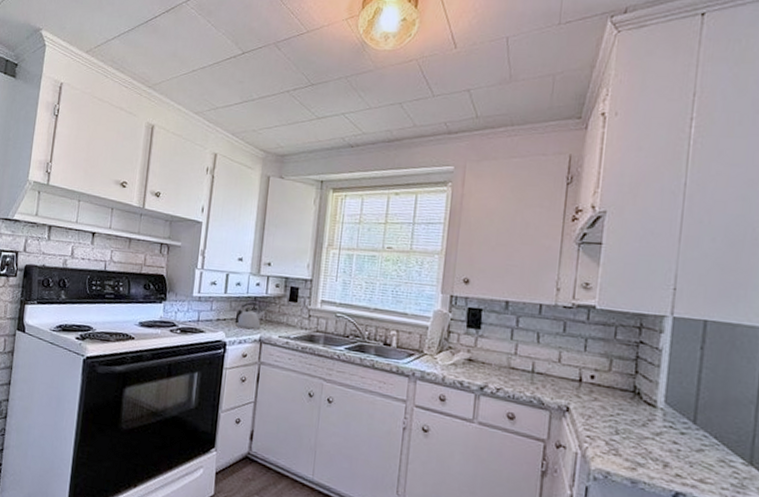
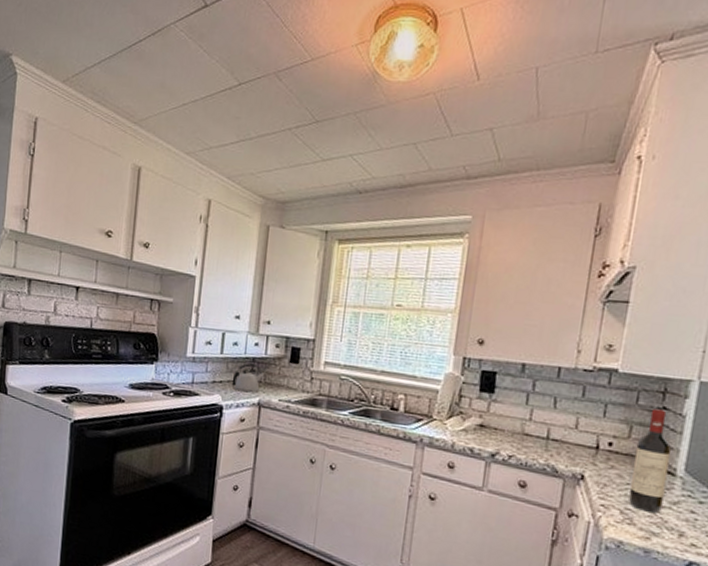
wine bottle: none [613,343,651,444] -> present [628,409,672,513]

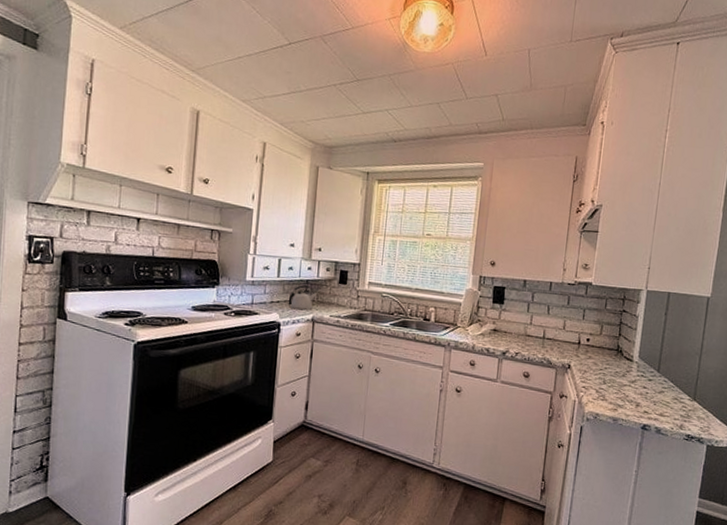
wine bottle: present [628,409,672,513] -> none [602,312,630,390]

